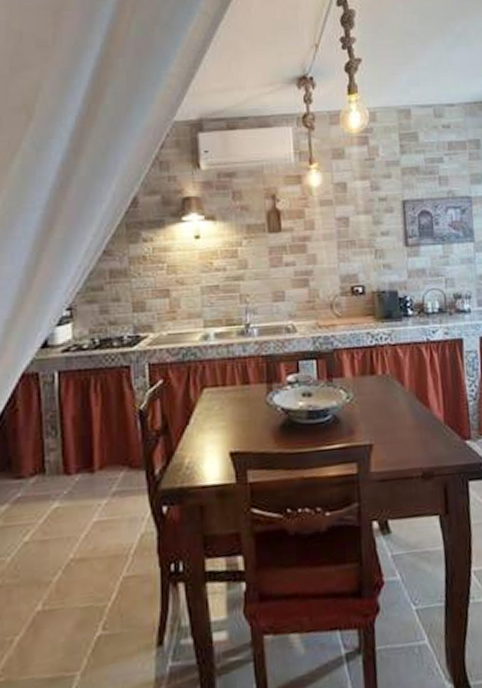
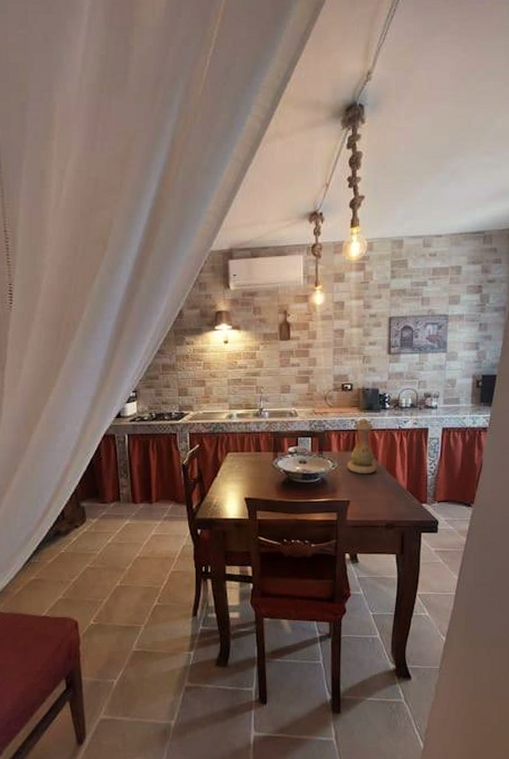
vase: none [364,329,404,406] -> present [346,417,376,475]

